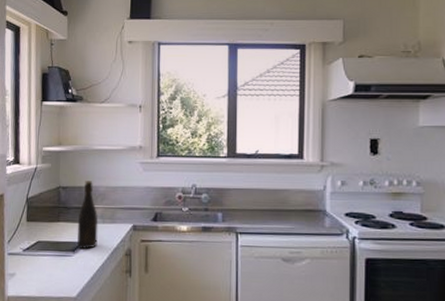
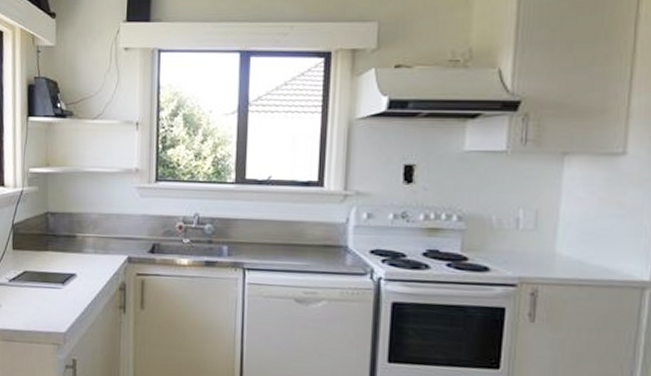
bottle: present [77,181,98,250] -> none [66,206,90,282]

